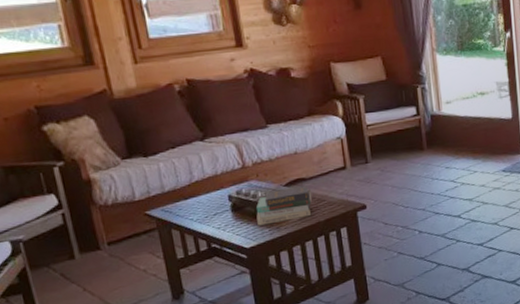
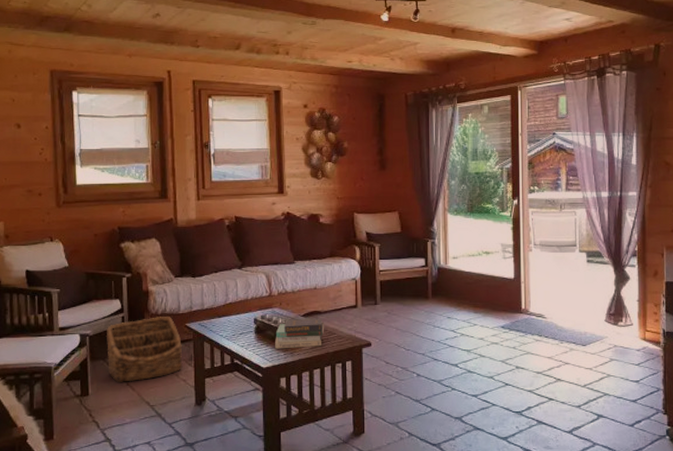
basket: none [44,206,150,289] -> present [107,317,183,382]

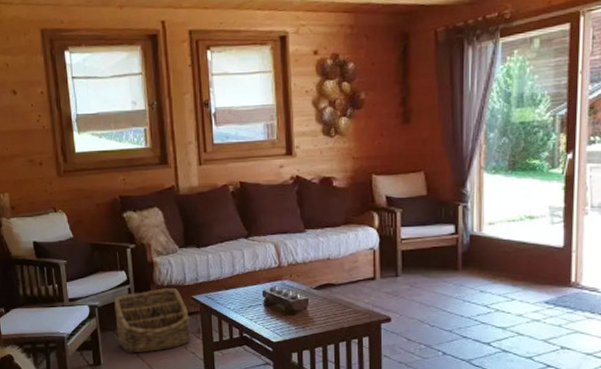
books: present [275,318,325,349] -> none [285,291,339,323]

